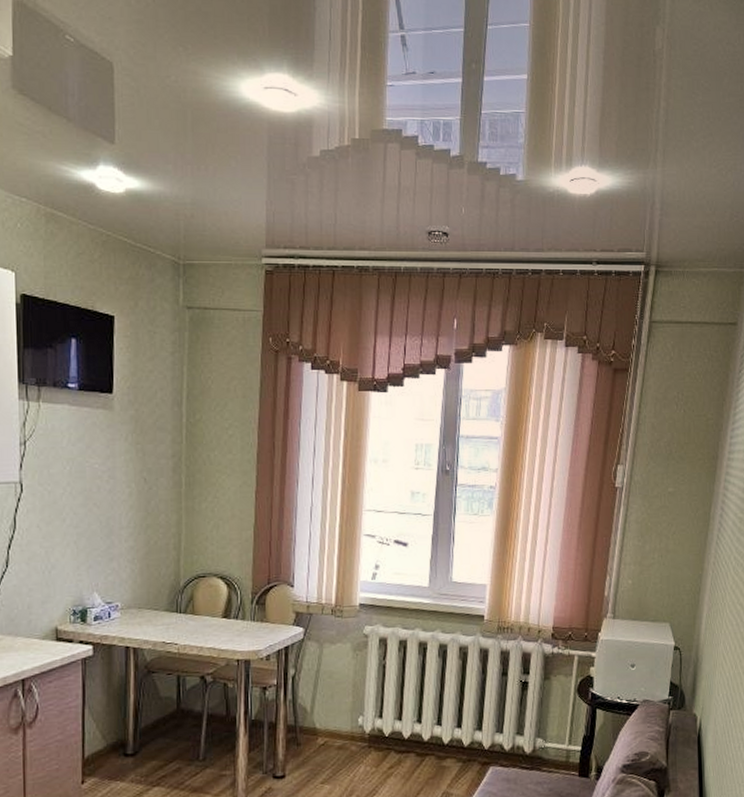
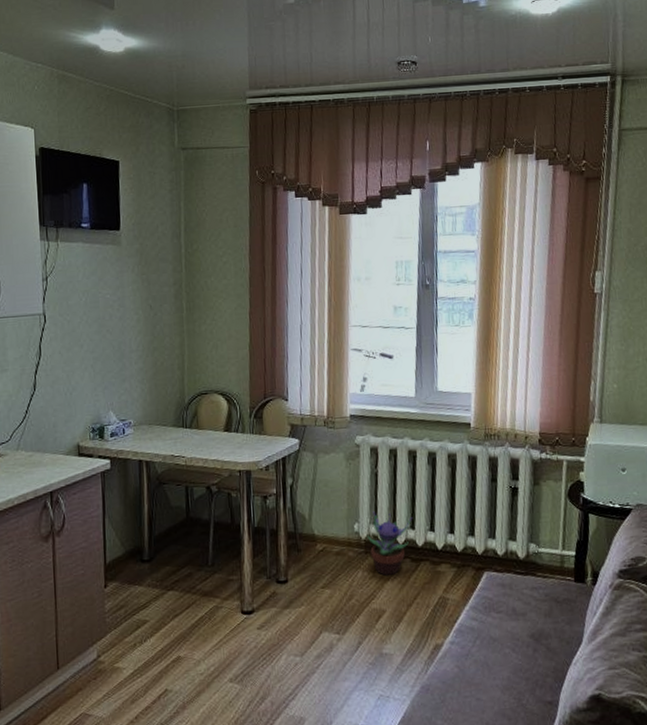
decorative plant: none [371,704,420,770] -> present [366,511,413,576]

